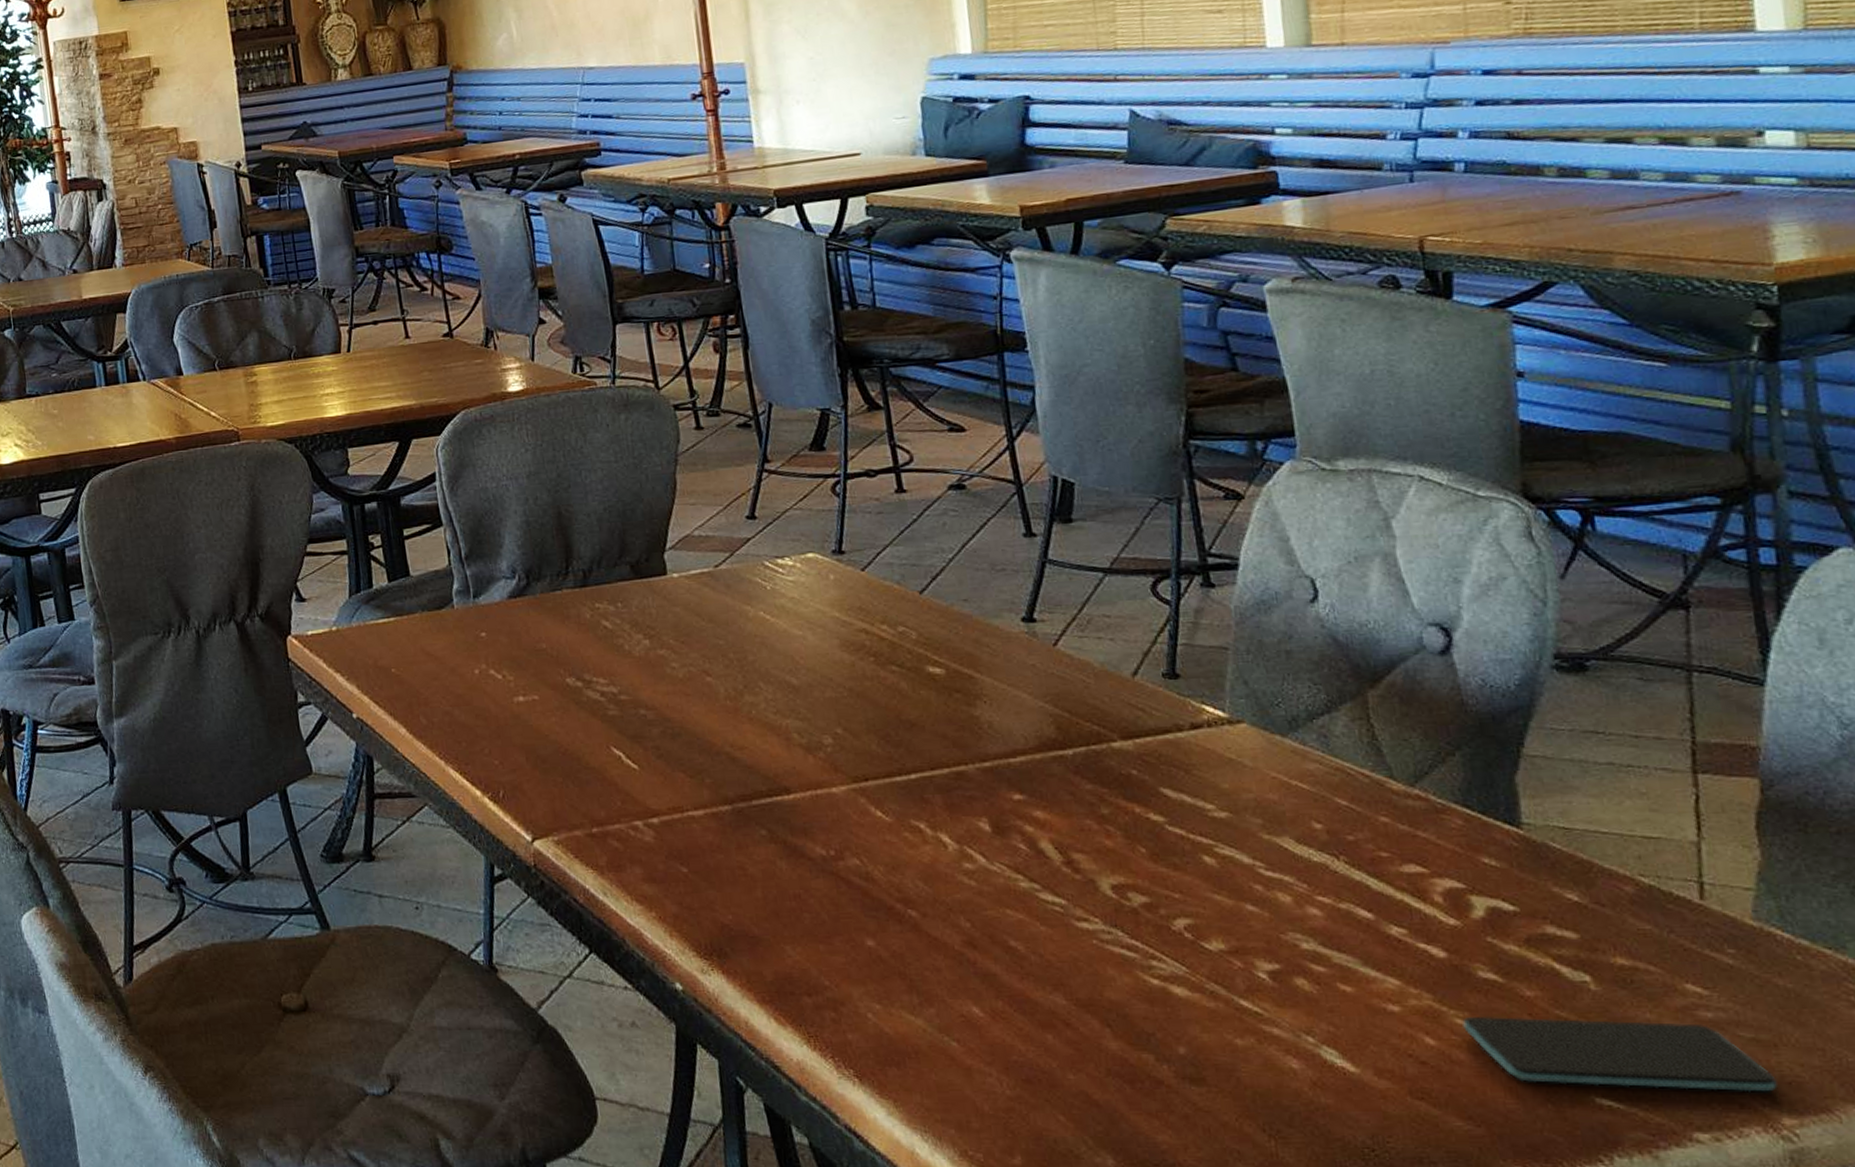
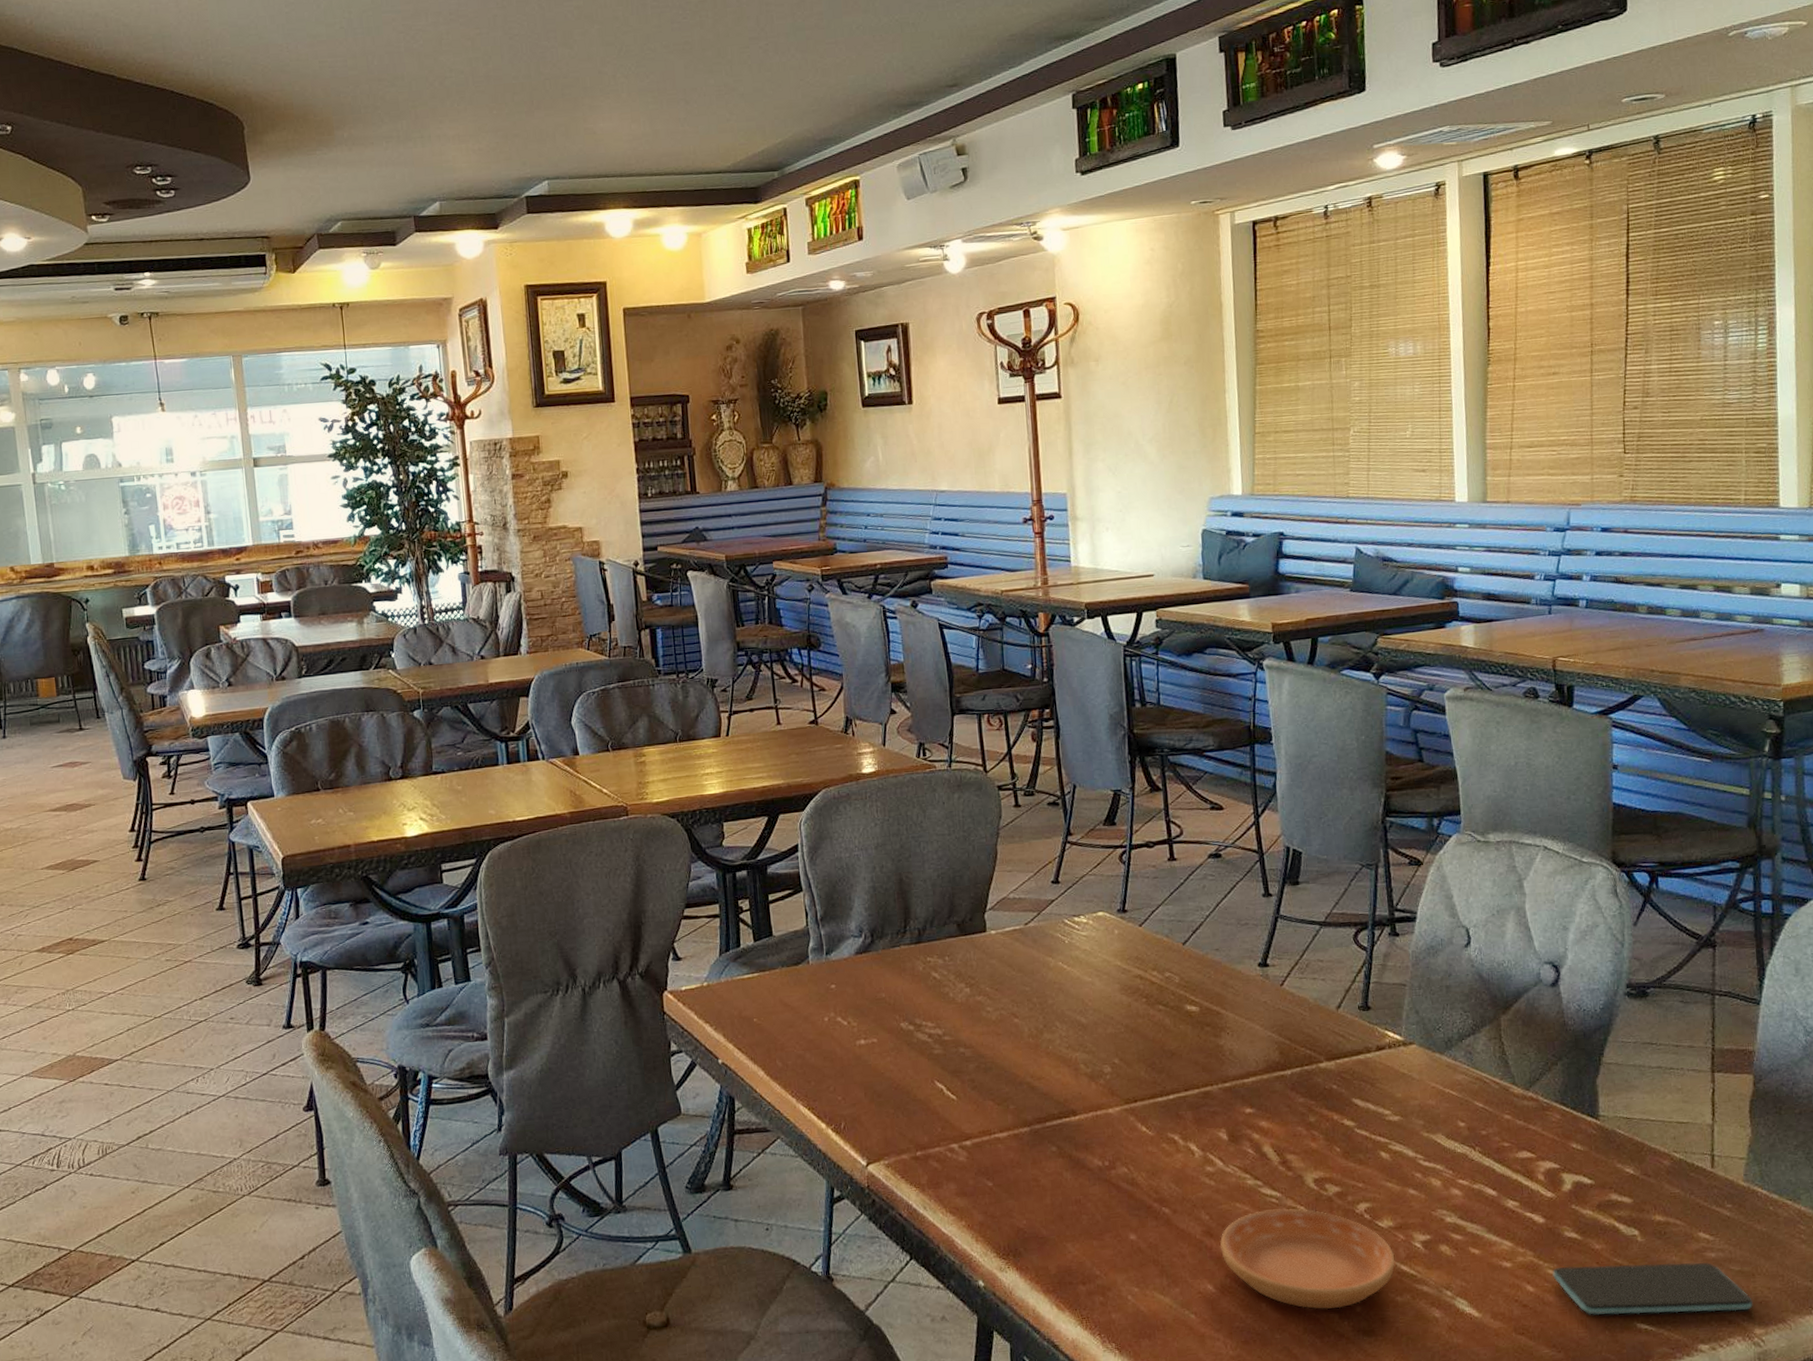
saucer: none [986,919,1231,1049] -> present [1219,1208,1395,1310]

